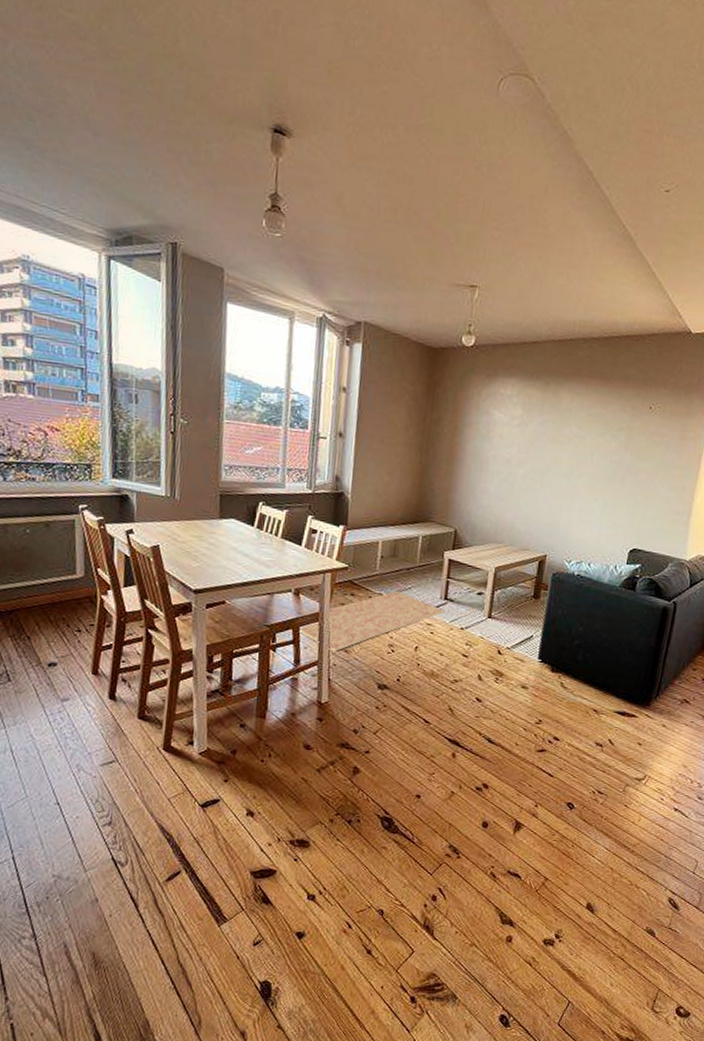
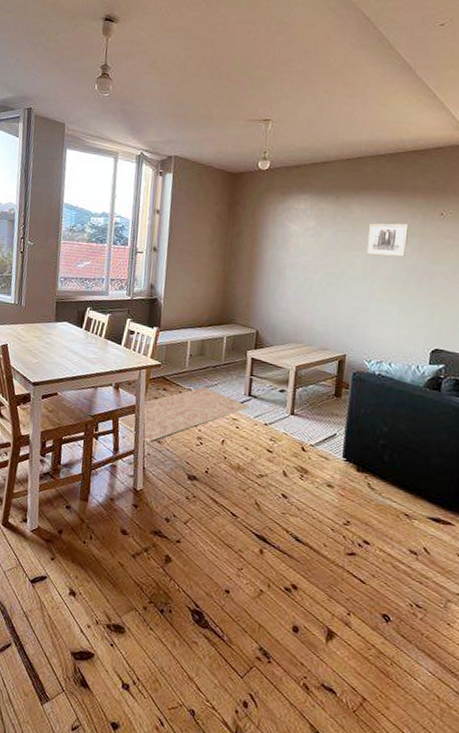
wall art: none [573,414,617,453] -> present [366,223,409,257]

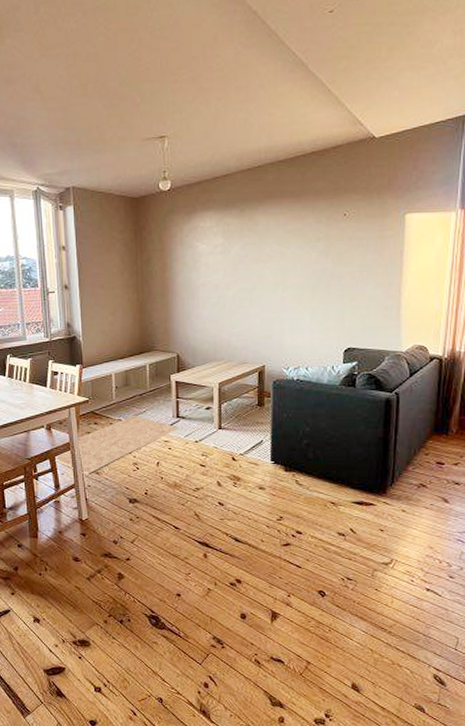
wall art: present [366,223,409,257] -> none [275,229,314,265]

